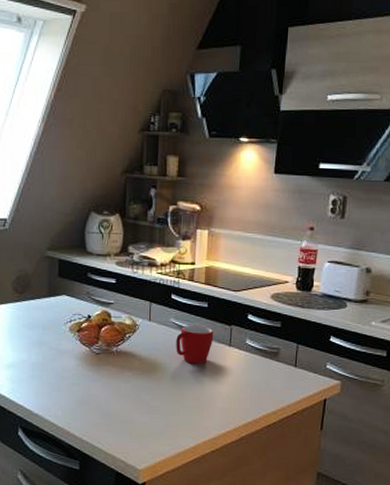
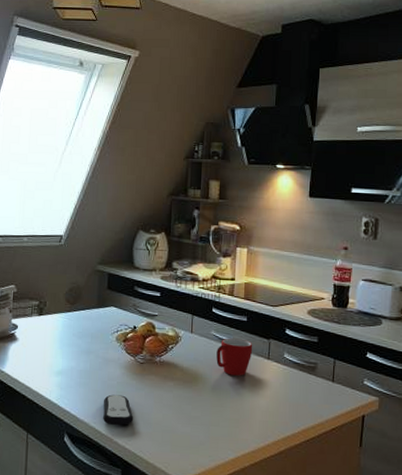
remote control: none [58,386,91,417] -> present [103,394,134,426]

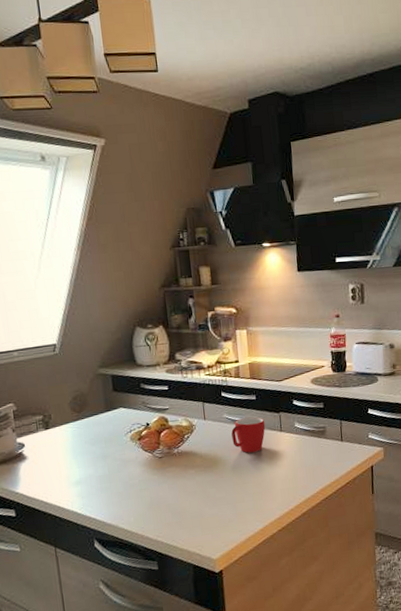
remote control: present [103,394,134,426] -> none [127,491,162,522]

